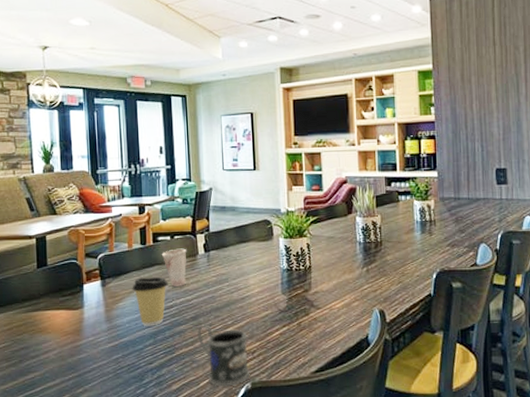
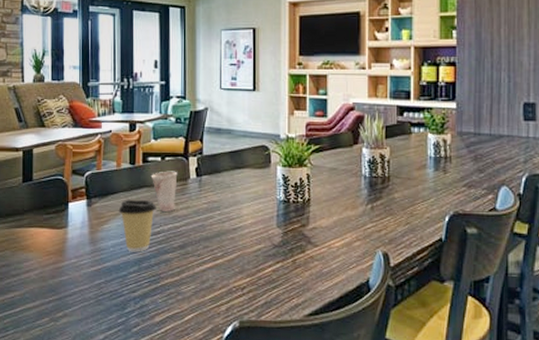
mug: present [197,324,250,387] -> none [184,254,238,323]

